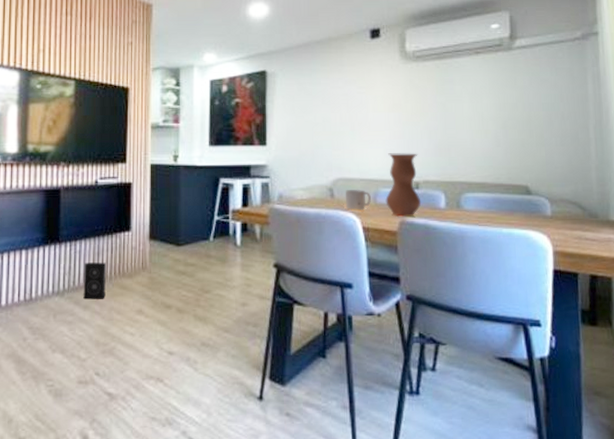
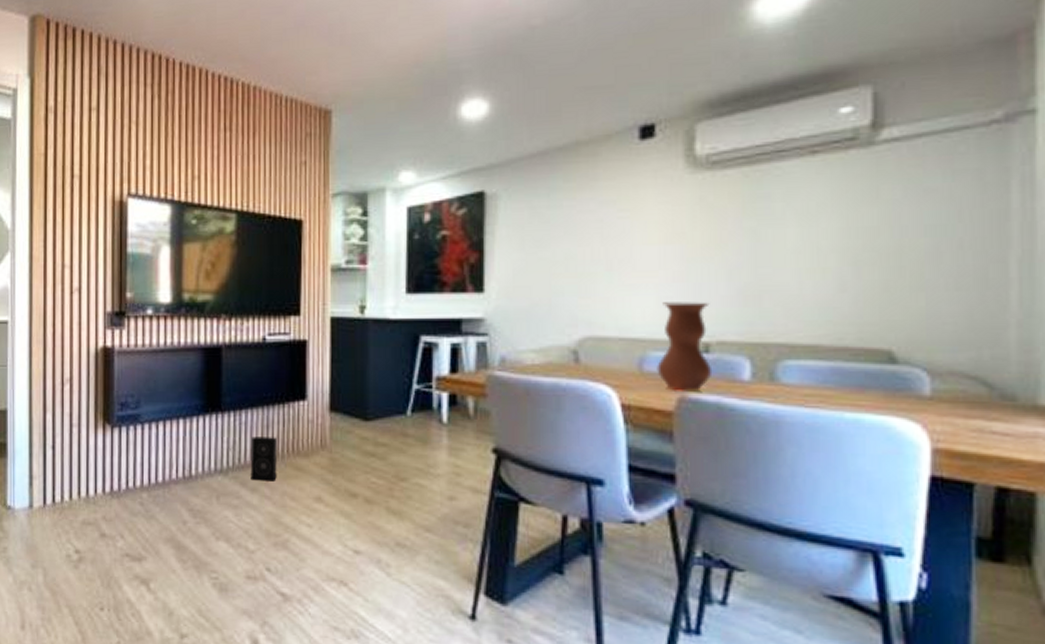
mug: present [345,190,371,211] -> none [595,353,634,381]

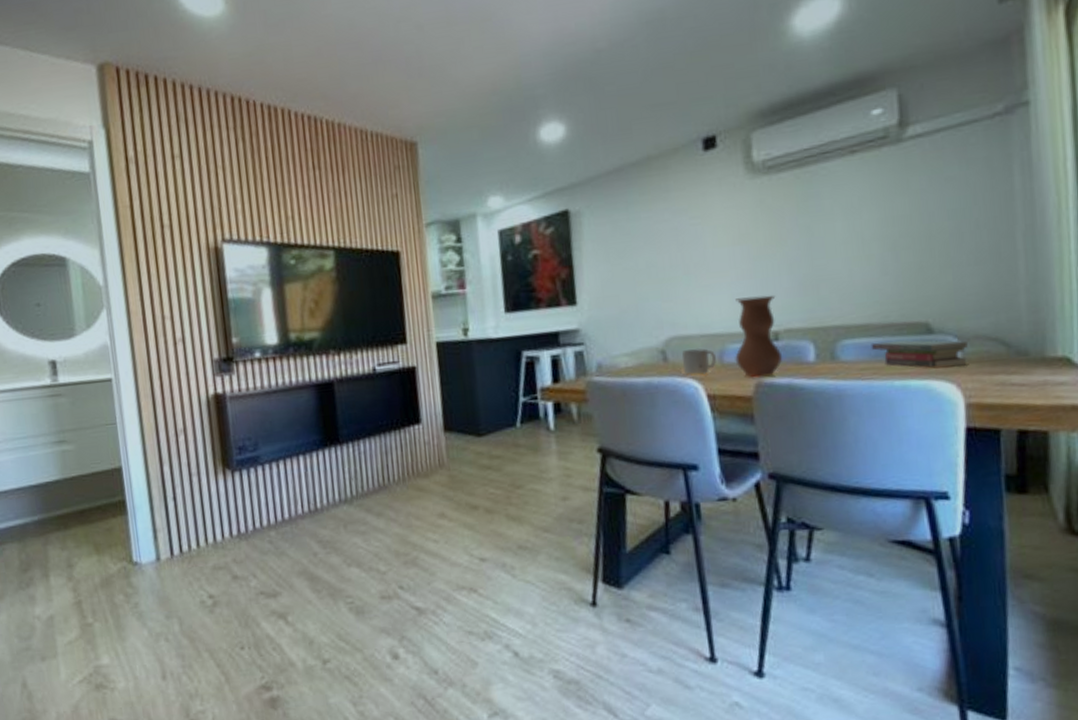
speaker: present [250,436,278,481] -> none [372,462,400,506]
mug: none [595,353,634,381] -> present [681,348,716,376]
books: none [819,366,939,406] -> present [871,339,968,369]

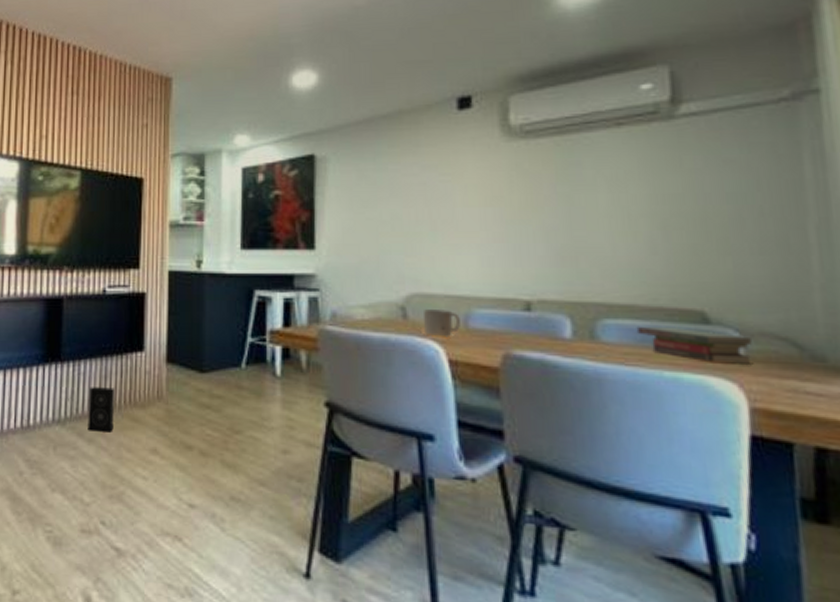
speaker: none [372,462,400,506] -> present [88,387,115,432]
vase: present [735,295,783,378] -> none [481,261,535,348]

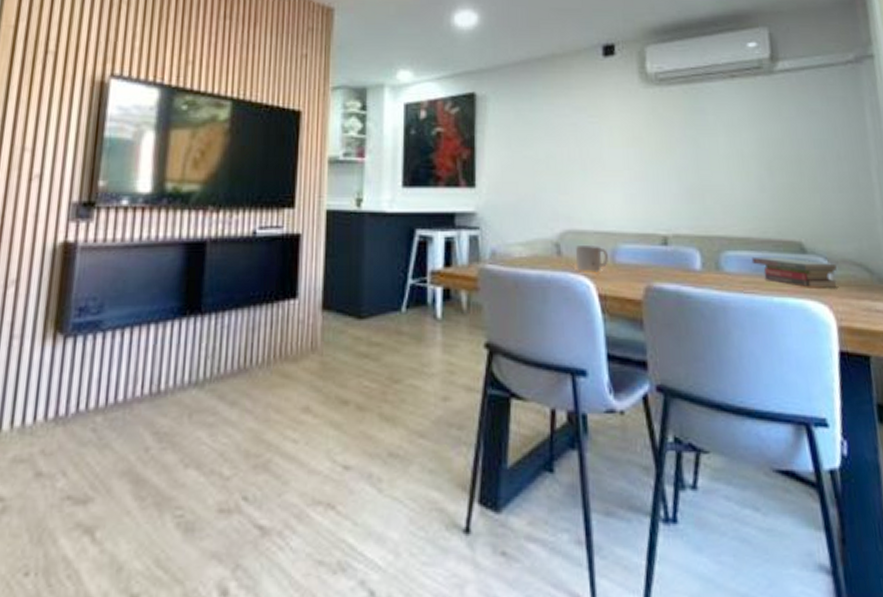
speaker: present [88,387,115,432] -> none [230,341,264,393]

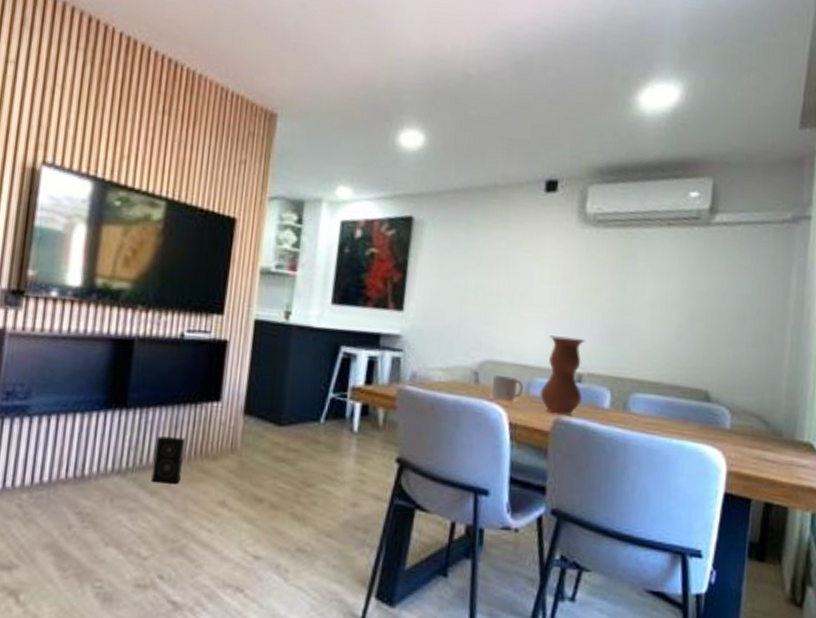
speaker: none [230,341,264,393] -> present [151,436,186,484]
vase: none [626,199,672,281] -> present [540,335,585,415]
books: present [751,256,837,290] -> none [658,400,736,437]

